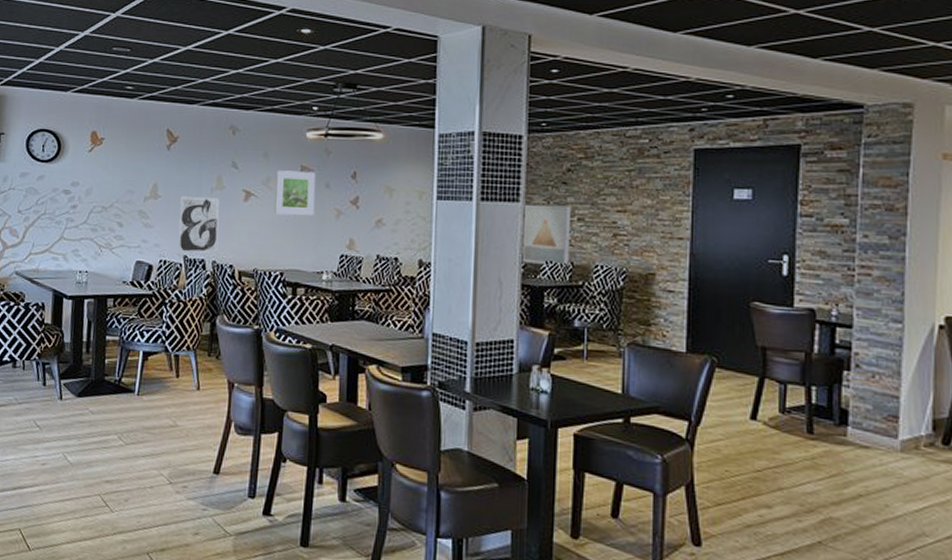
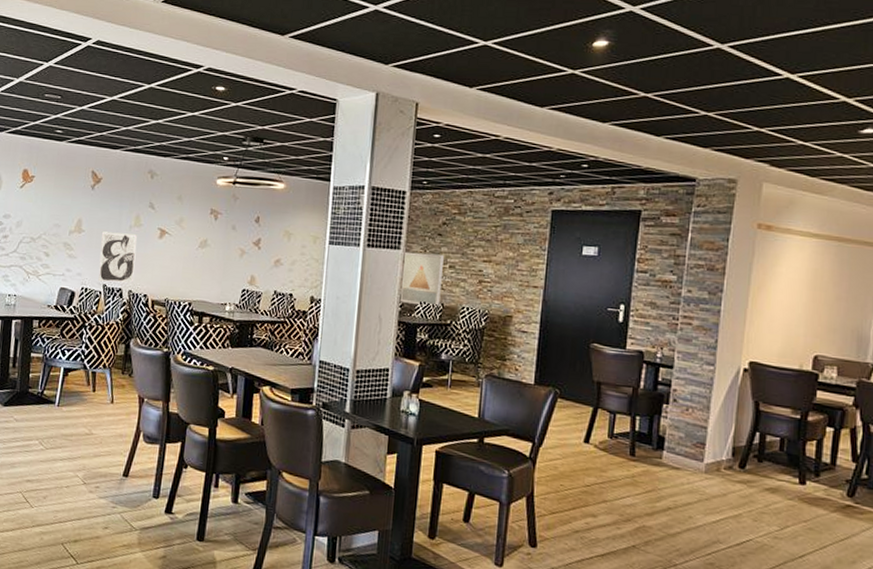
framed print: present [274,170,316,216] -> none [185,212,224,253]

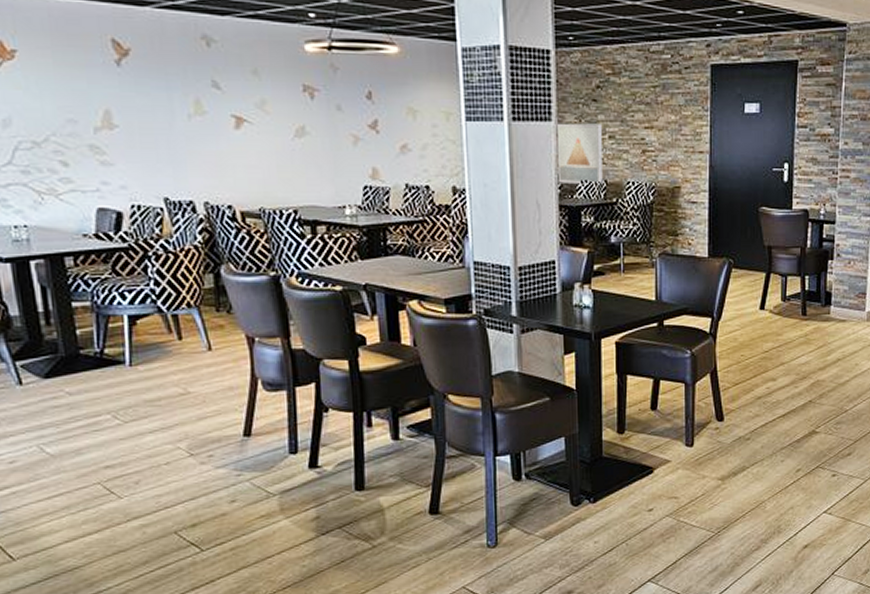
wall art: present [98,231,137,283] -> none [146,125,210,195]

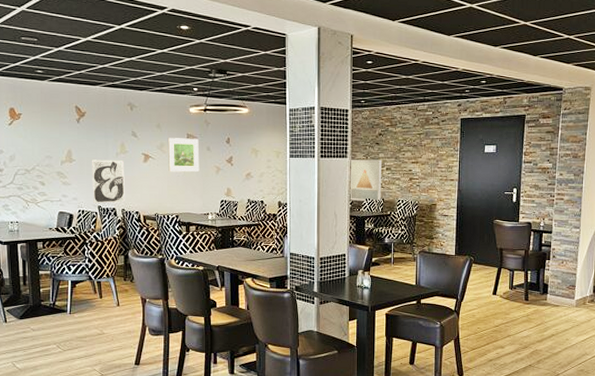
wall art: none [146,125,210,195] -> present [91,160,126,204]
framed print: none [271,90,327,144] -> present [167,138,200,172]

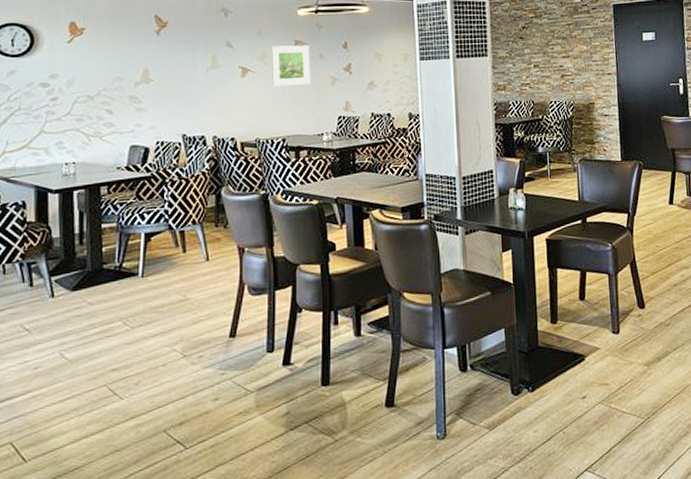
wall art: present [91,160,126,204] -> none [174,76,218,133]
wall art: present [350,159,382,202] -> none [491,56,530,106]

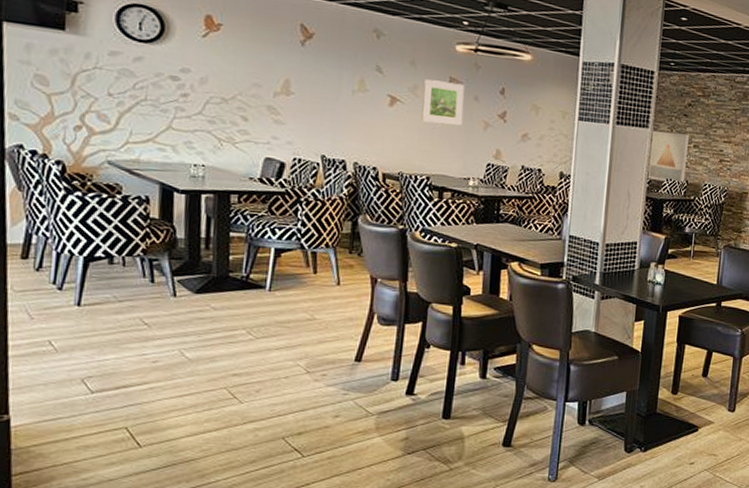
wall art: none [491,56,530,106] -> present [647,130,689,184]

